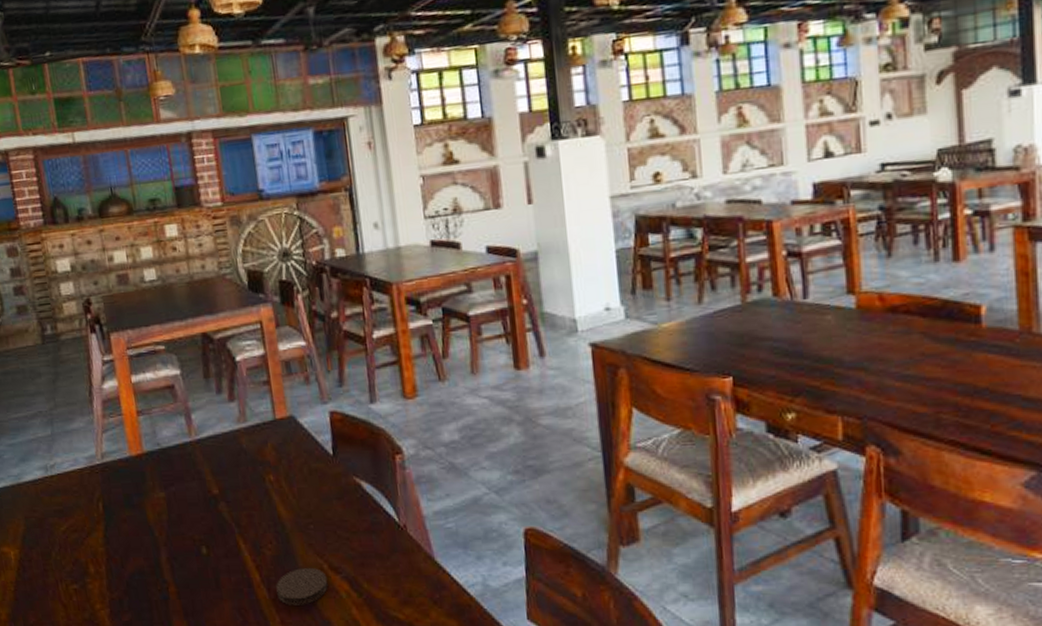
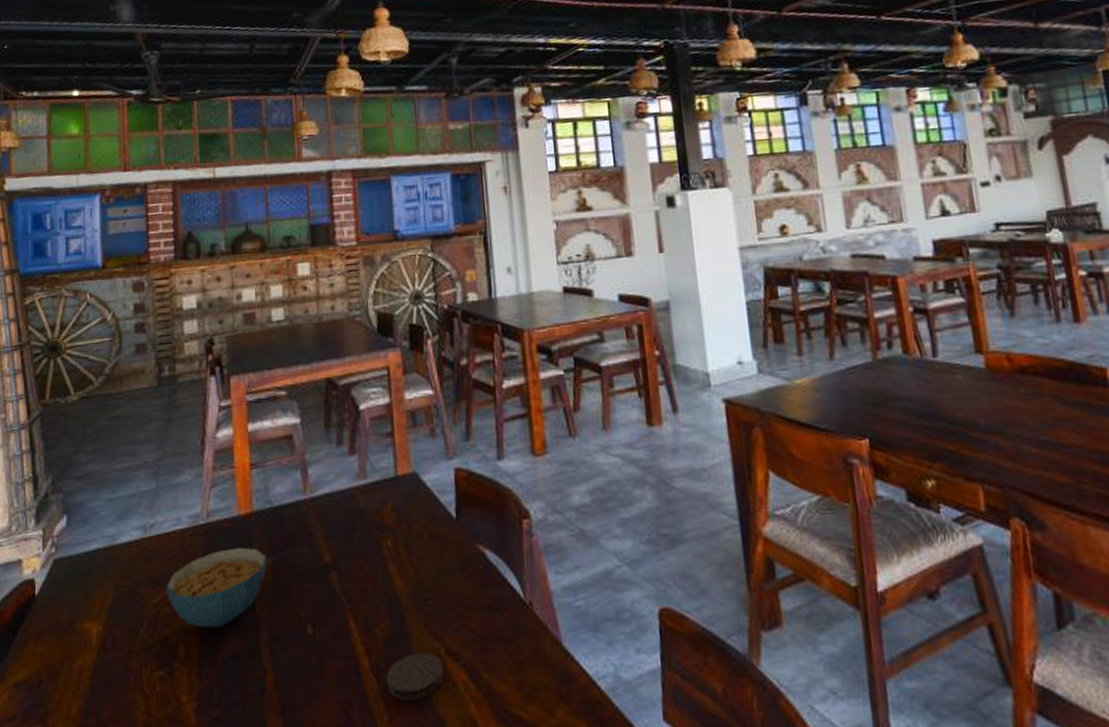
cereal bowl: none [71,483,161,550] -> present [166,547,267,628]

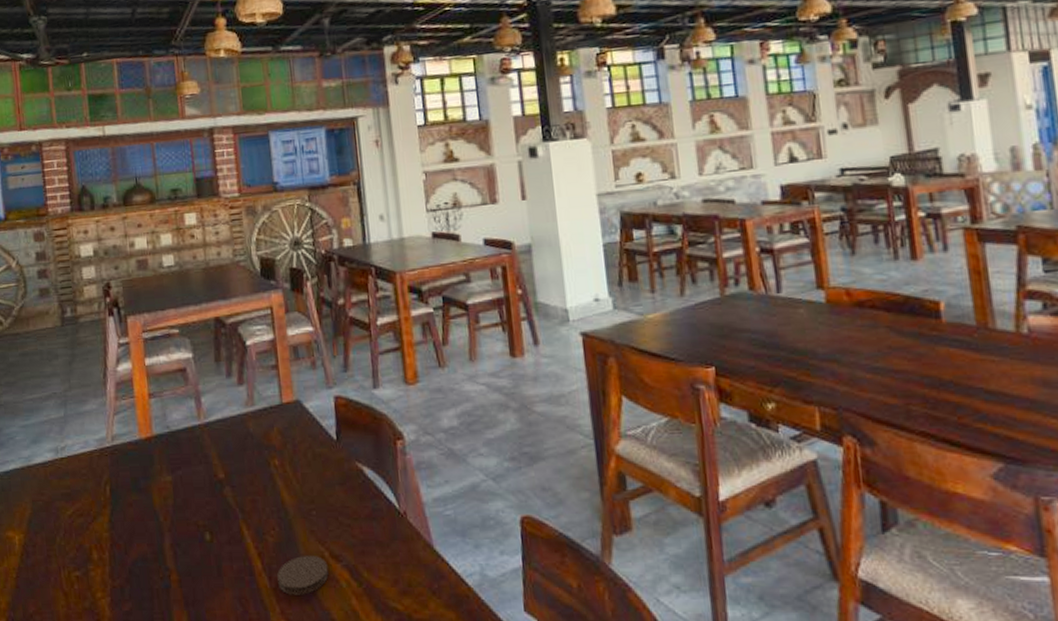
cereal bowl: present [166,547,267,628] -> none [78,466,168,536]

